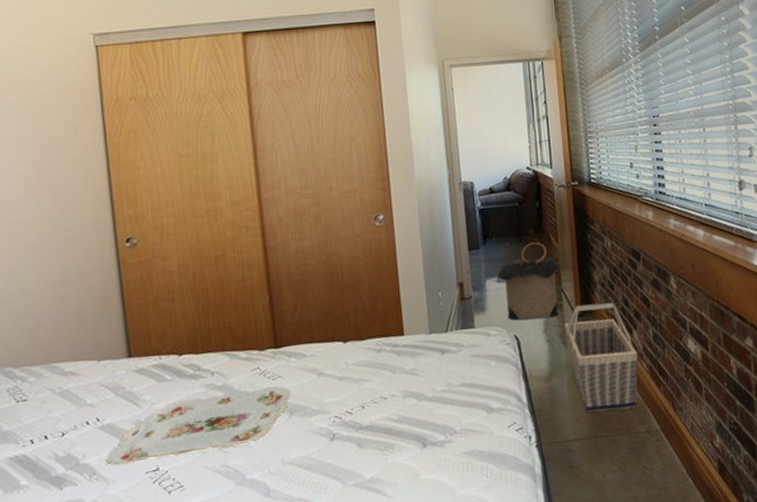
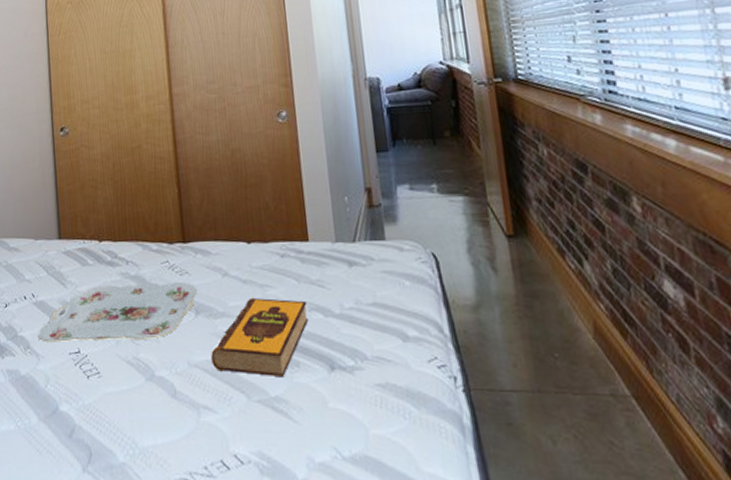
hardback book: none [306,389,403,465] -> present [211,297,309,378]
laundry hamper: present [497,242,559,321] -> none [409,146,485,237]
basket: present [564,302,638,412] -> none [493,222,595,361]

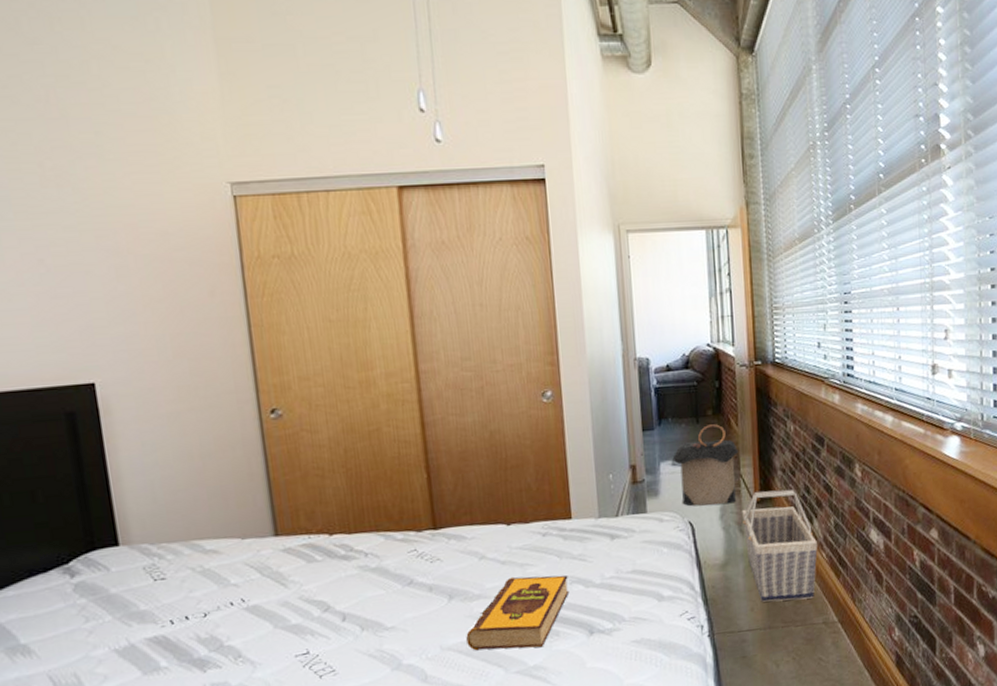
serving tray: present [38,281,197,342] -> none [252,569,450,648]
laundry hamper: none [409,146,485,237] -> present [672,424,738,507]
basket: none [493,222,595,361] -> present [742,489,818,602]

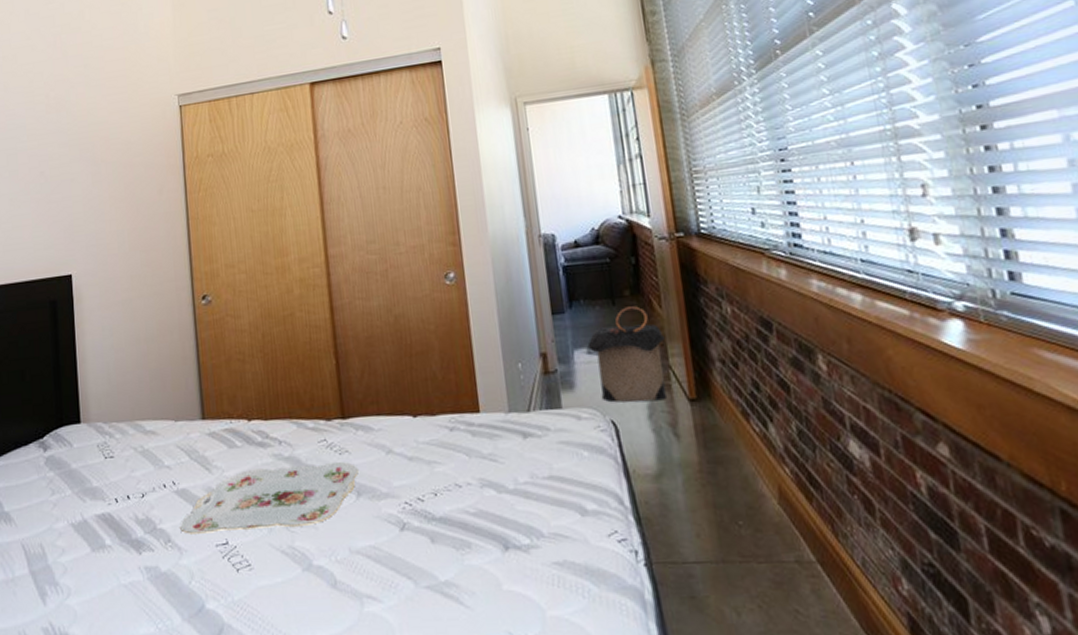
serving tray: none [252,569,450,648] -> present [180,461,358,534]
hardback book: present [466,575,570,651] -> none [374,475,481,561]
basket: present [742,489,818,602] -> none [675,384,780,528]

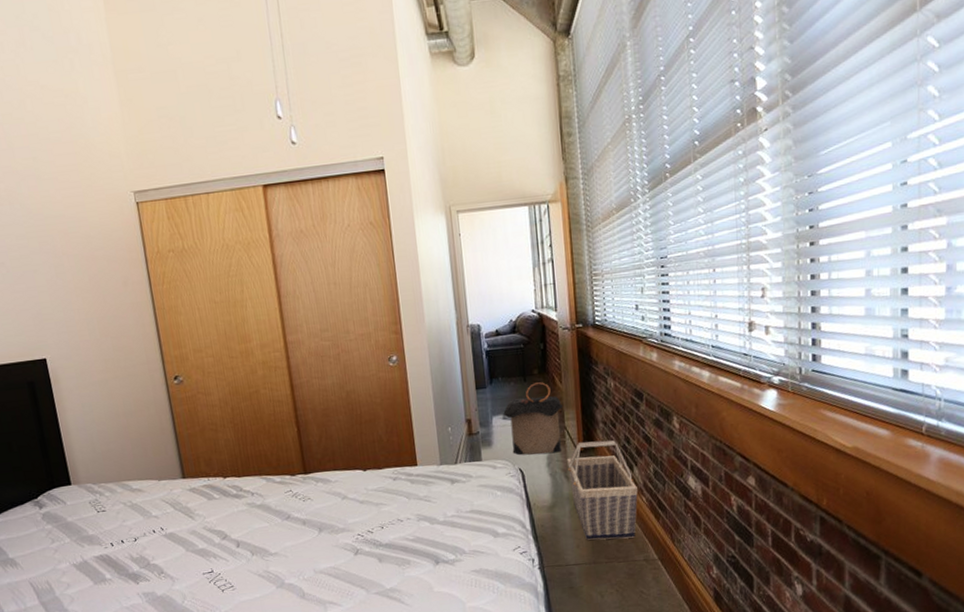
serving tray: present [180,461,358,534] -> none [170,506,320,567]
basket: none [675,384,780,528] -> present [567,439,638,540]

